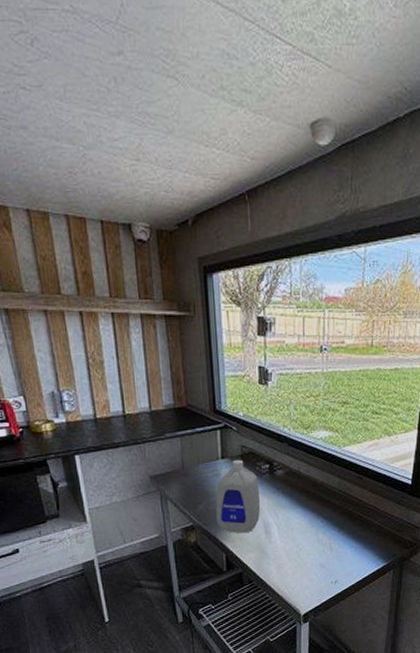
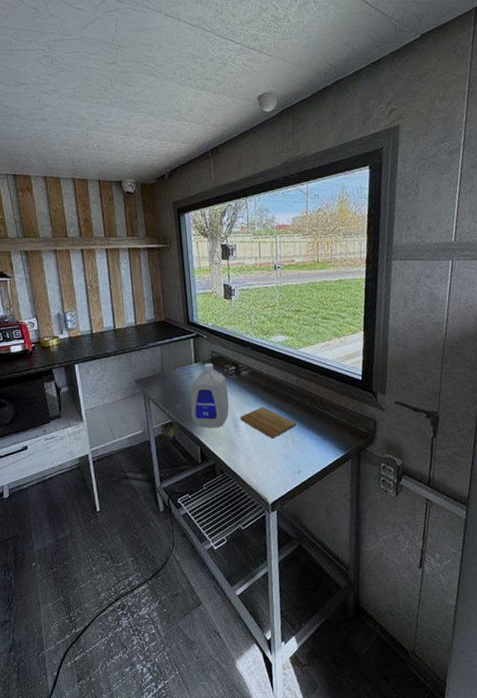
cutting board: none [272,511,335,547] -> present [240,406,296,439]

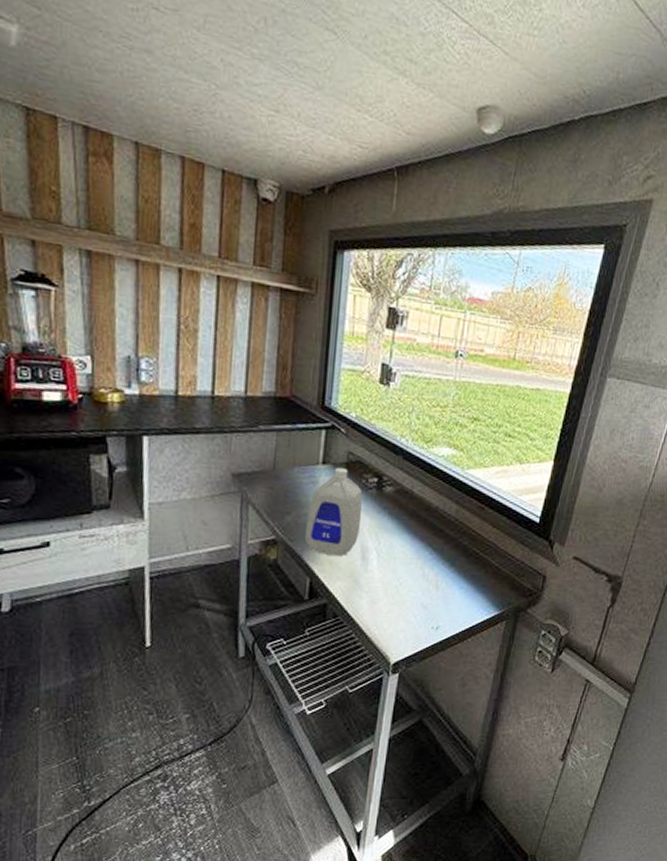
cutting board: present [240,406,296,439] -> none [371,537,445,582]

